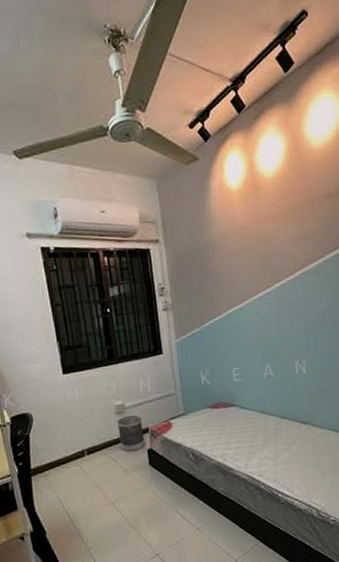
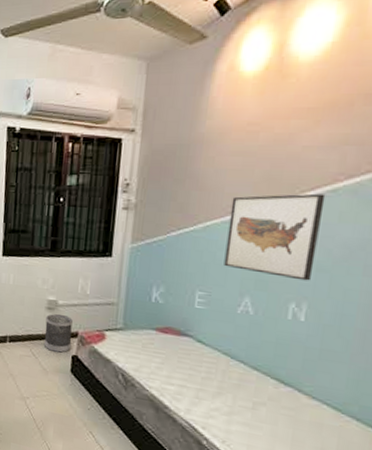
wall art: none [242,276,304,344] -> present [224,193,326,281]

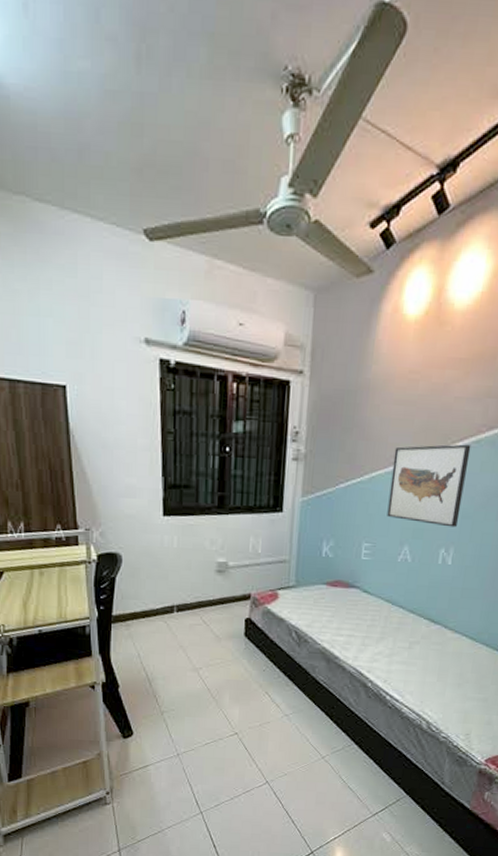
wastebasket: present [43,313,73,353] -> none [215,576,245,617]

